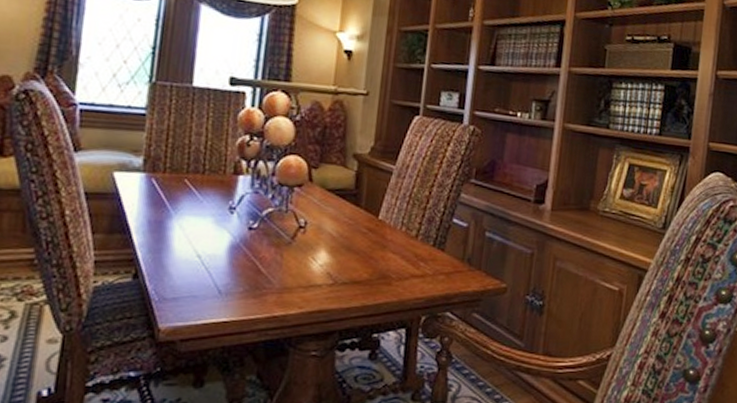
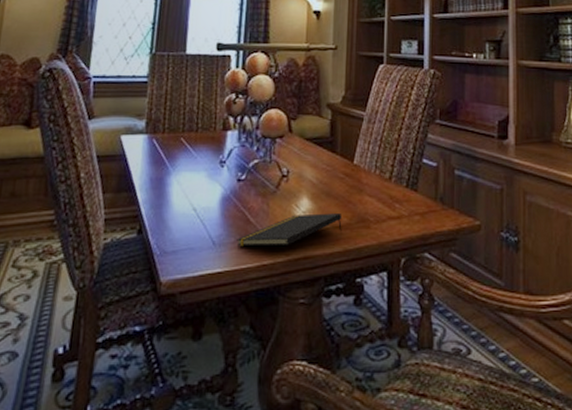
notepad: none [245,267,363,298] -> present [236,213,342,247]

